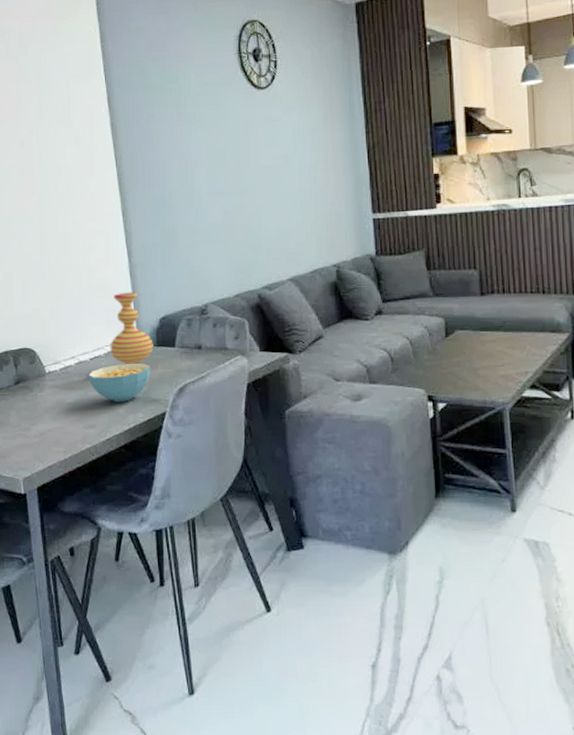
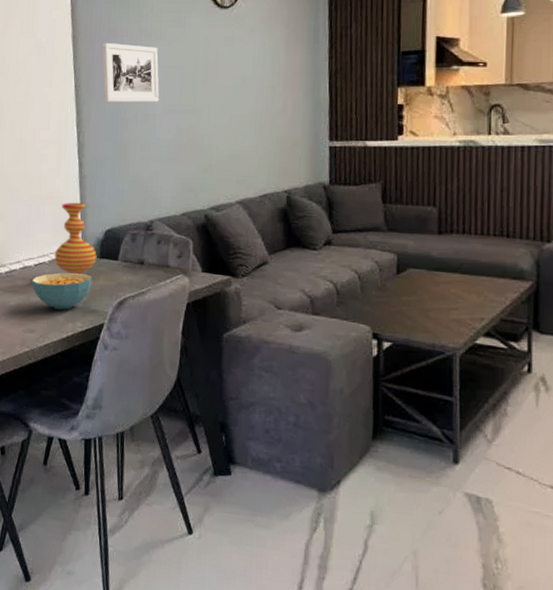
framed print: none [142,128,204,189] -> present [102,42,159,103]

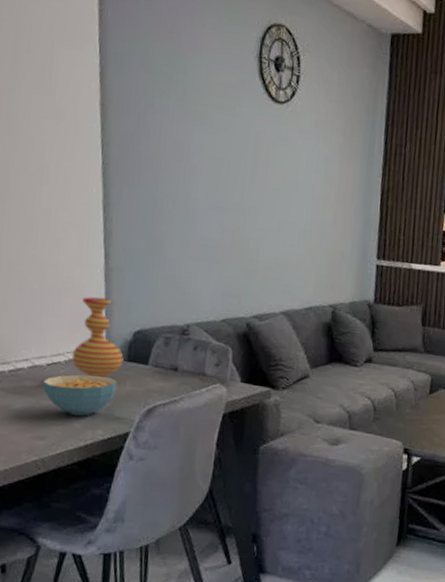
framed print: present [102,42,159,103] -> none [137,118,203,196]

